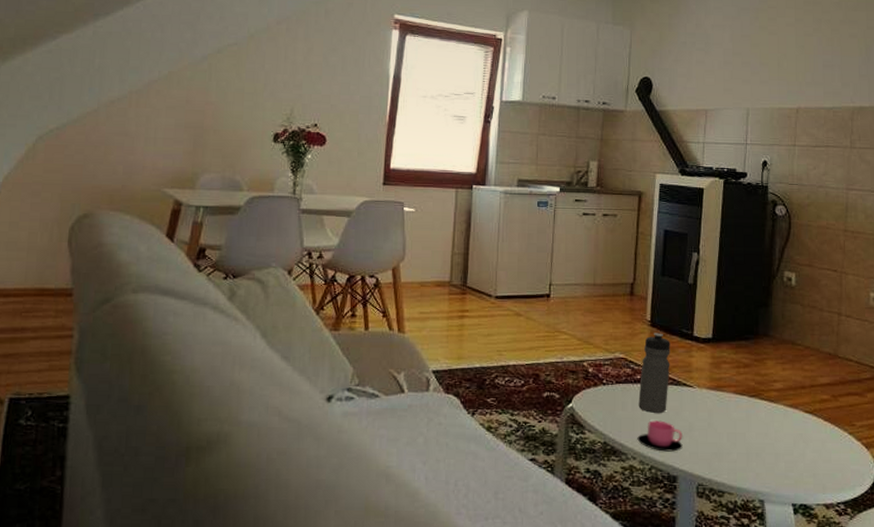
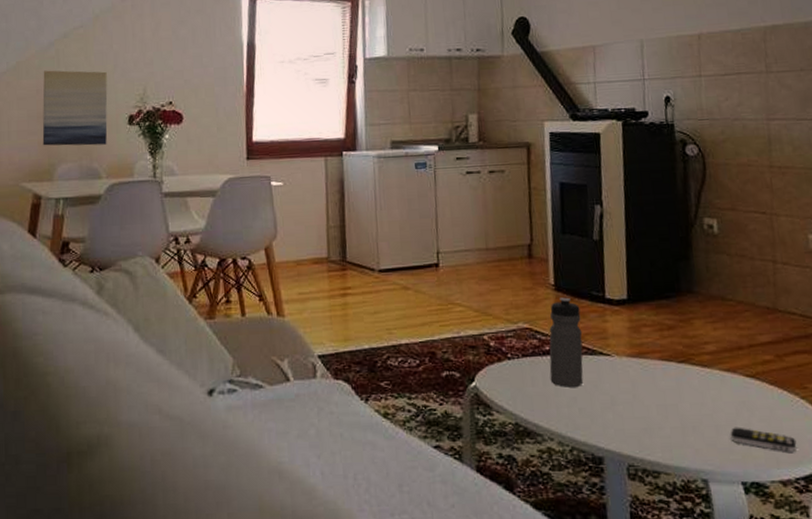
wall art: none [188,82,257,159] -> present [42,70,108,146]
cup: present [637,420,683,452] -> none [552,395,606,430]
remote control: none [787,456,841,480] -> present [730,427,797,452]

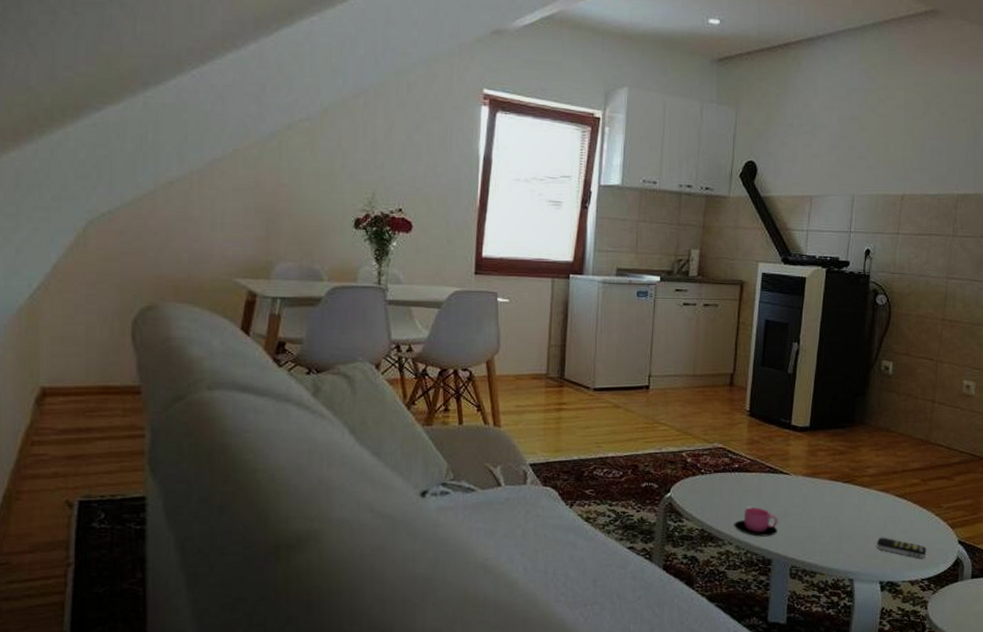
wall art: present [42,70,108,146] -> none [260,162,334,247]
water bottle: present [549,297,584,387] -> none [736,422,769,500]
cup: none [552,395,606,430] -> present [734,507,778,537]

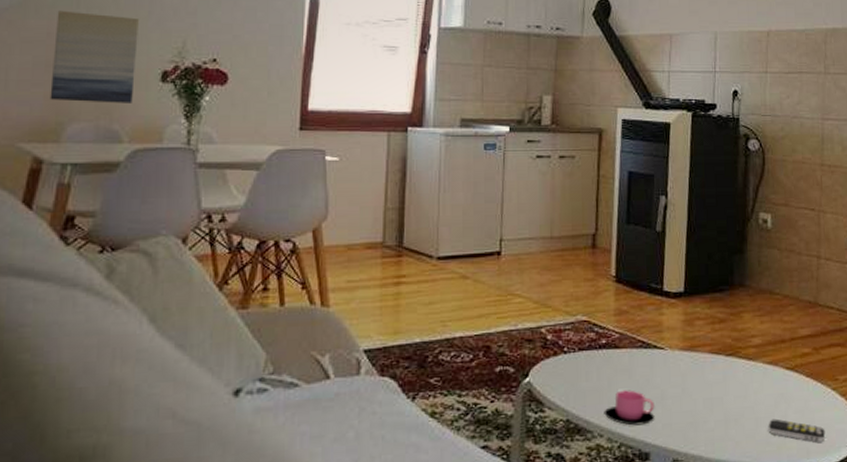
wall art: none [260,162,334,247] -> present [50,10,139,103]

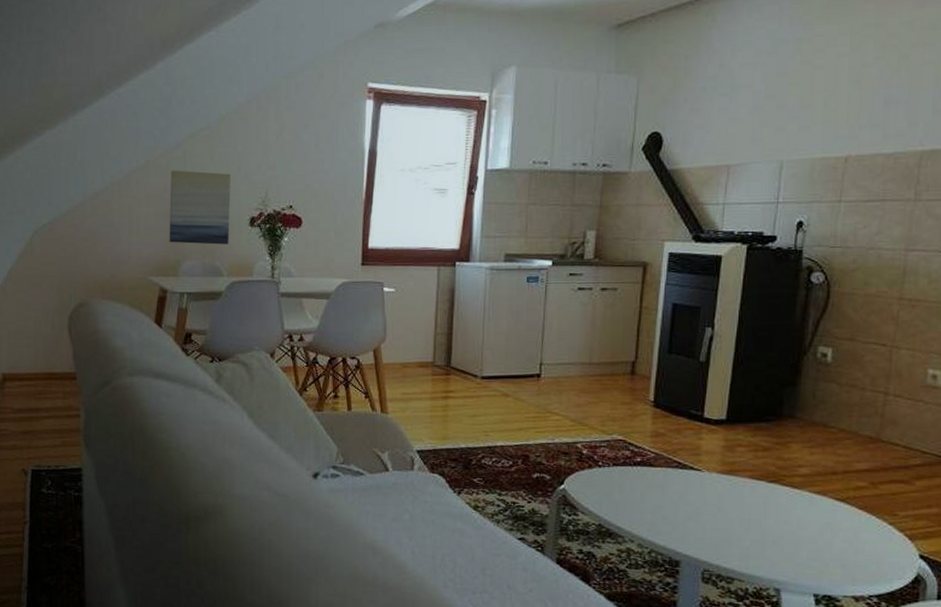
cup: present [604,390,655,426] -> none [636,504,688,536]
remote control: present [768,418,826,442] -> none [809,545,876,572]

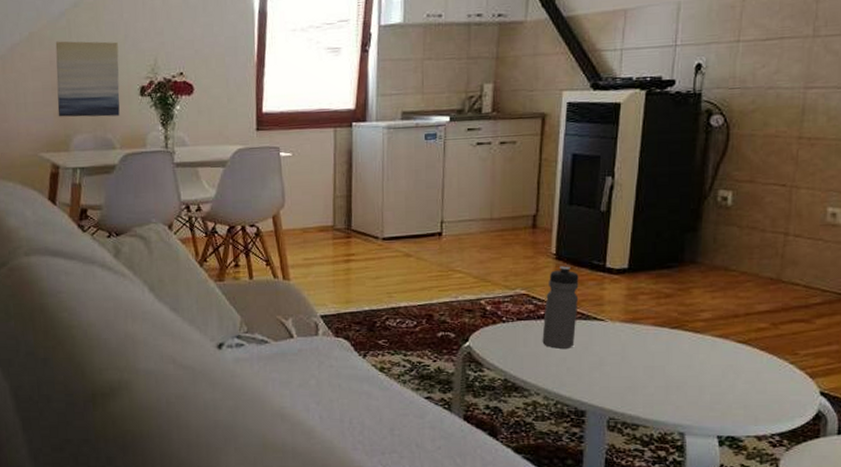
water bottle: none [638,414,676,497] -> present [542,266,579,349]

